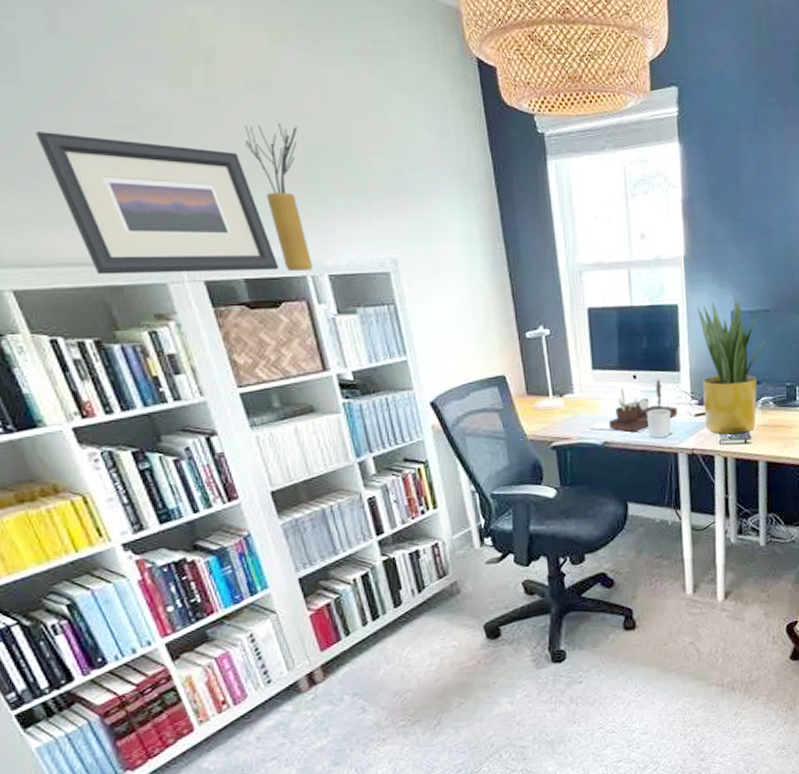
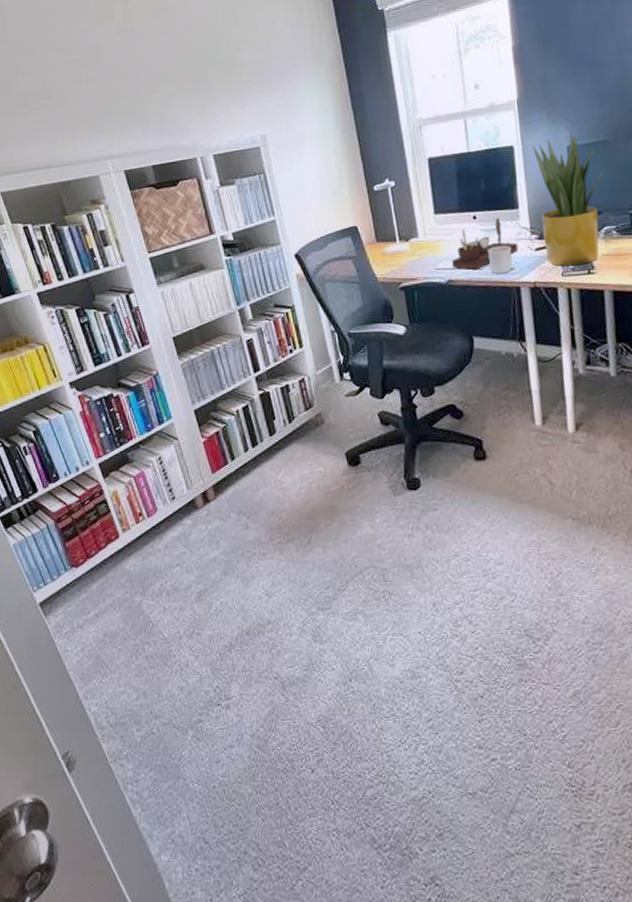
picture frame: present [36,132,279,275] -> none [15,67,177,174]
vase: present [245,123,313,271] -> none [151,39,202,155]

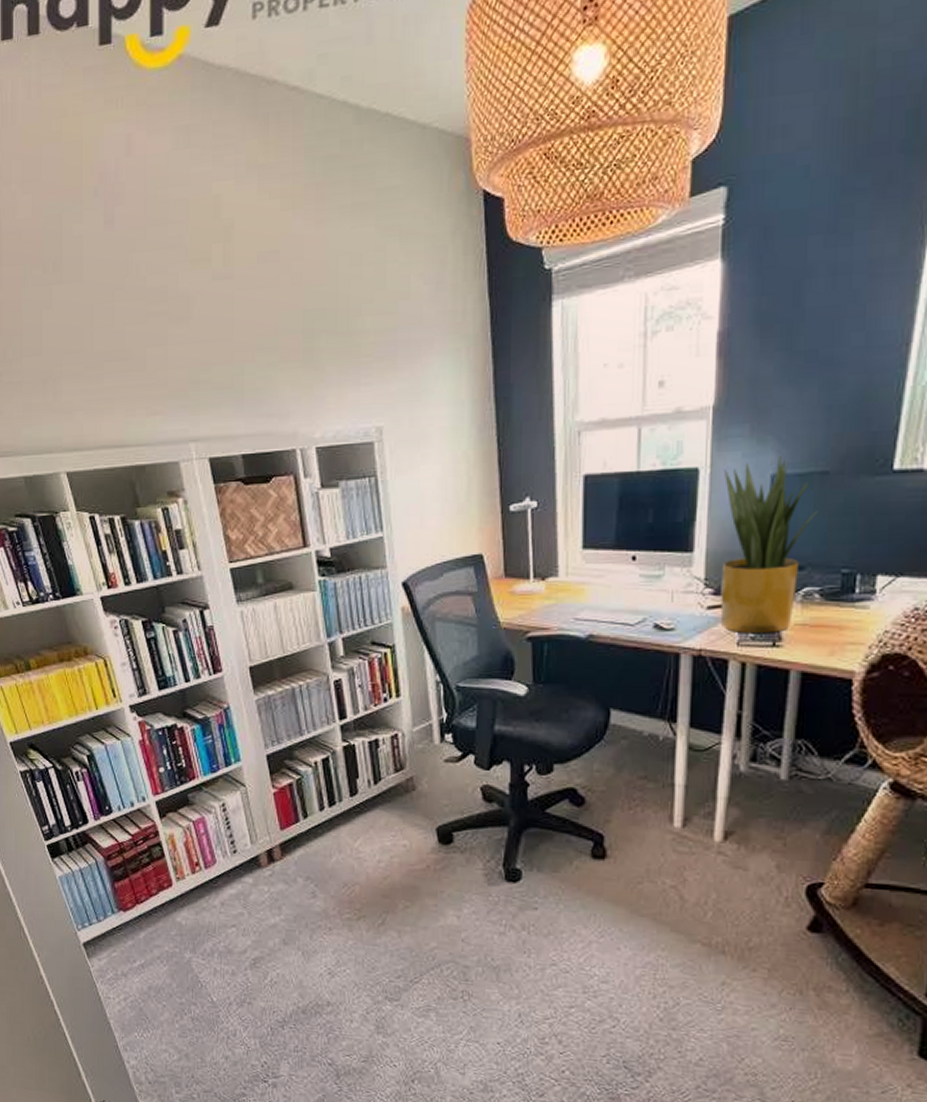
desk organizer: present [451,217,518,270] -> none [596,561,685,624]
mug: present [488,245,513,274] -> none [644,598,676,634]

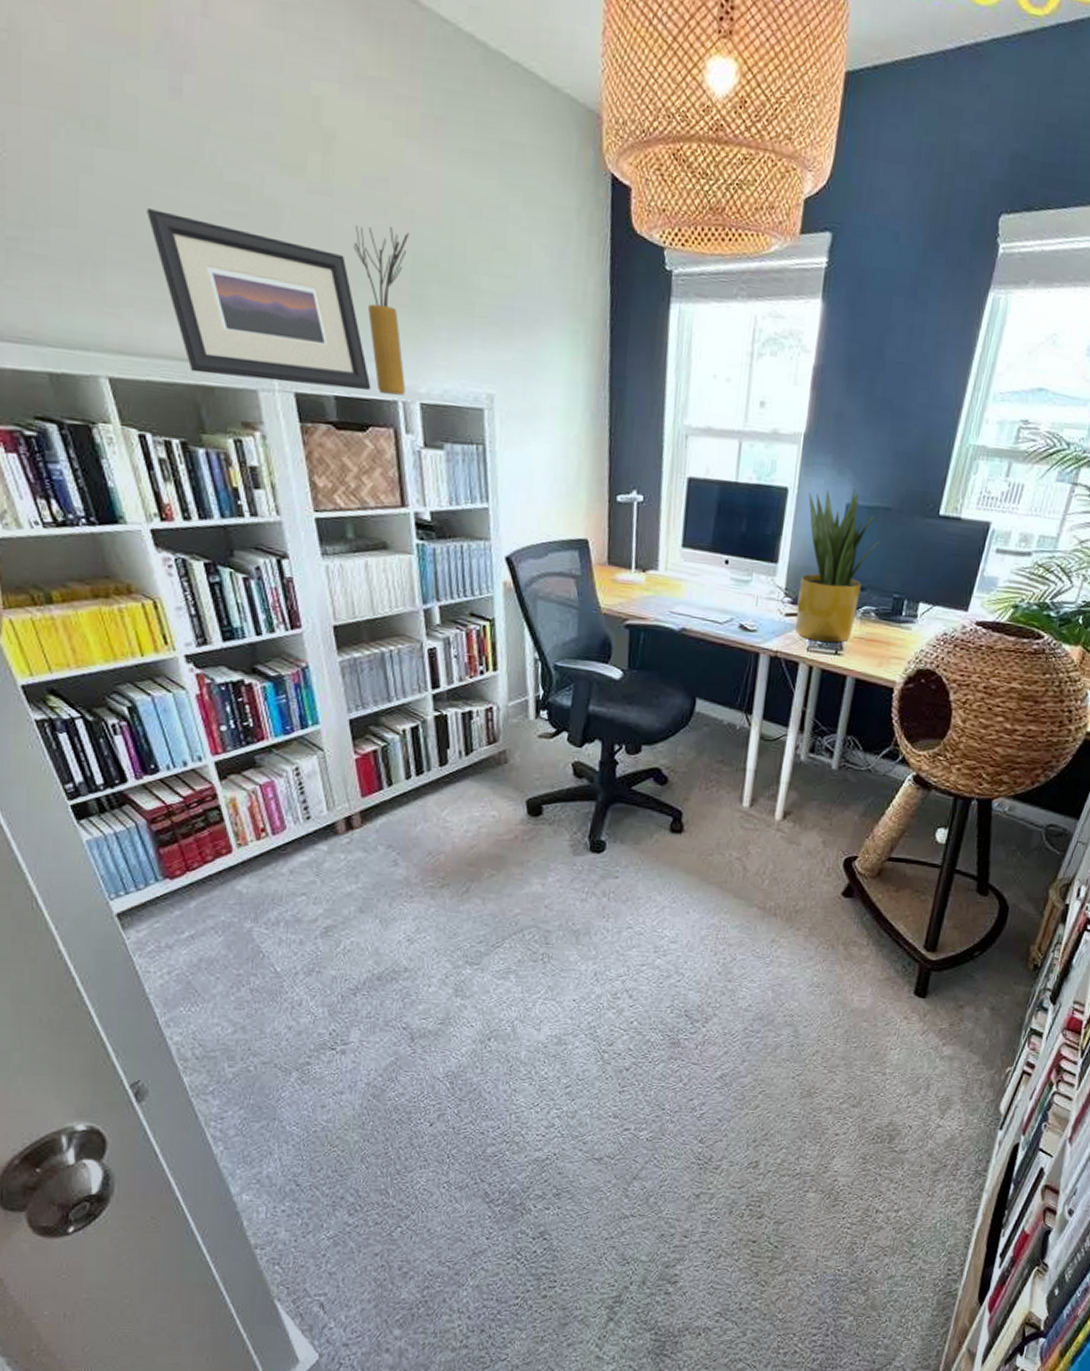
picture frame: none [91,324,272,455] -> present [147,208,371,391]
vase: none [252,292,303,444] -> present [353,226,410,396]

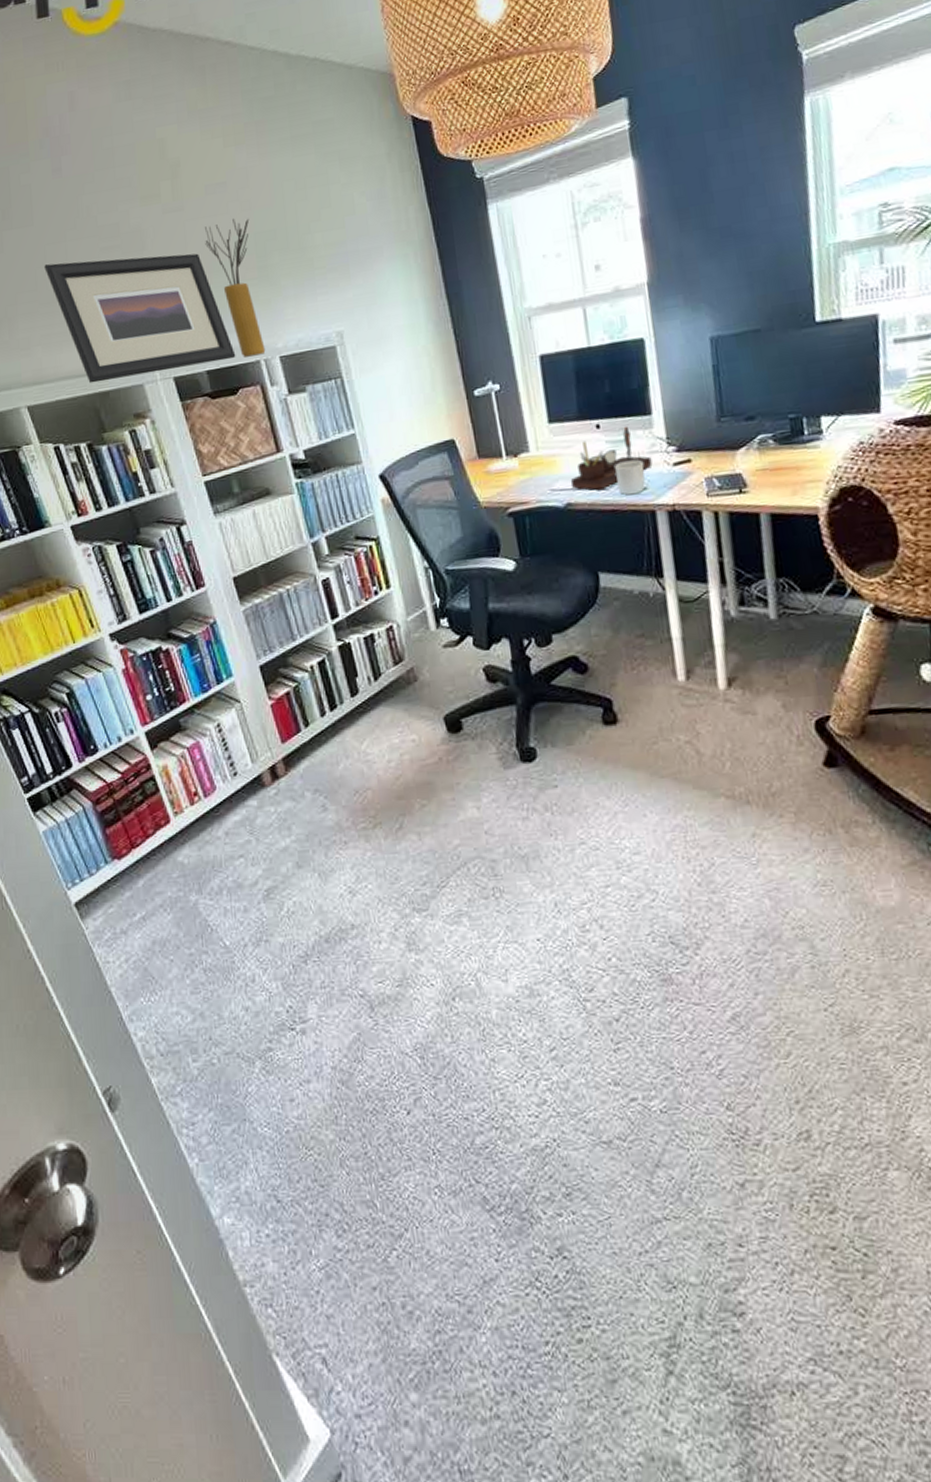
desk organizer: none [689,568,768,622] -> present [570,425,653,490]
mug: none [731,601,760,635] -> present [615,460,646,496]
planter: present [795,488,881,643] -> none [667,320,758,485]

